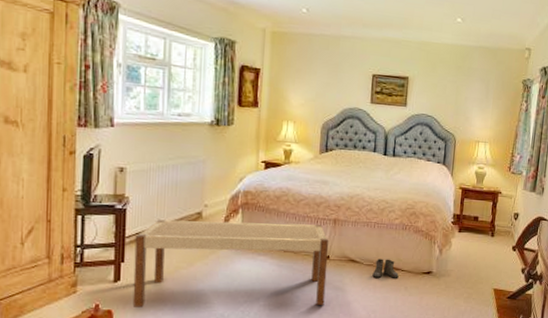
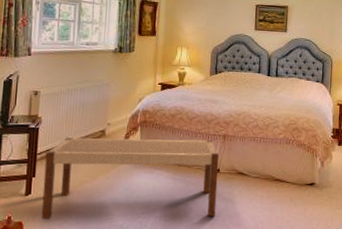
boots: present [372,258,399,279] -> none [259,171,284,191]

